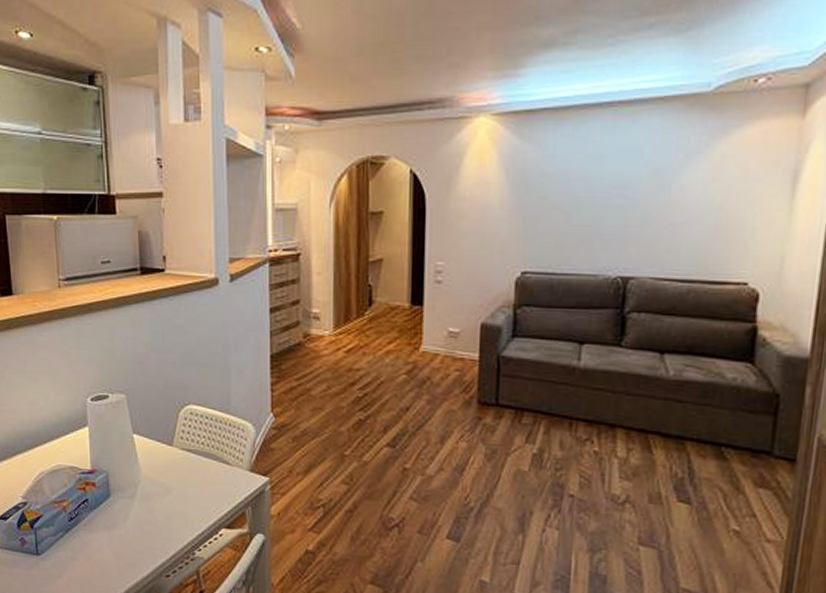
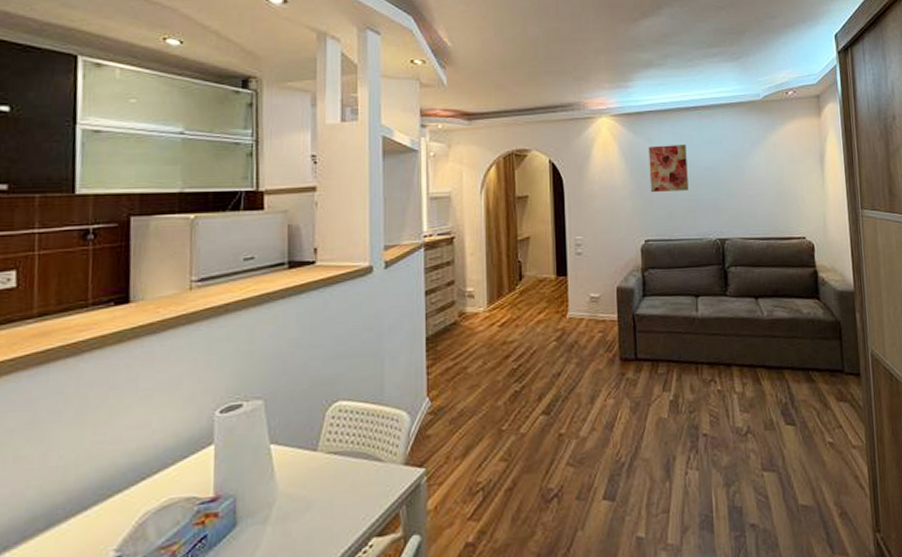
wall art: none [535,152,591,214] -> present [648,144,689,192]

